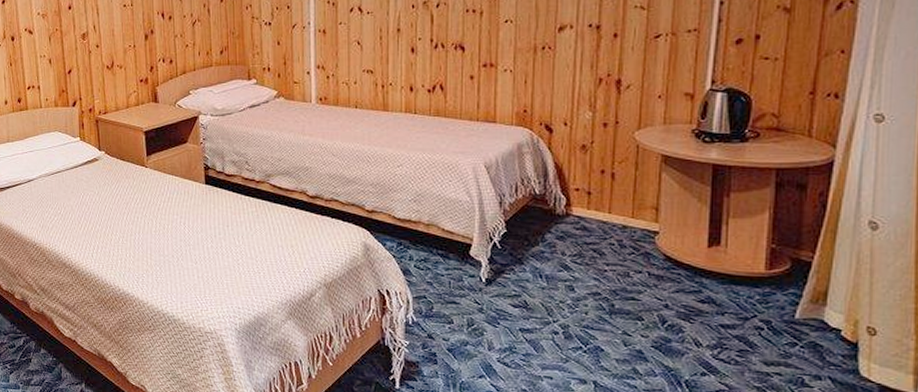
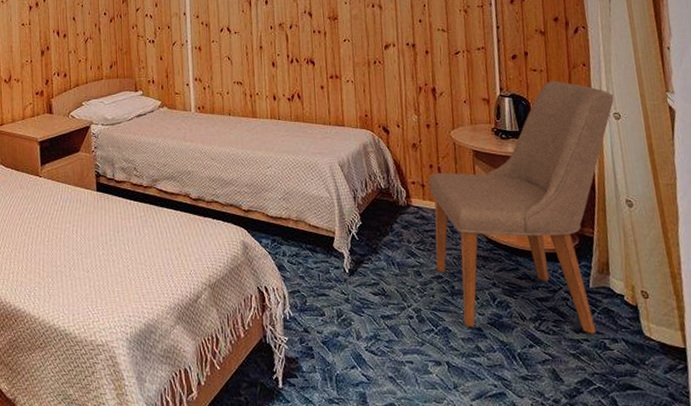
chair: none [594,71,880,369] -> present [428,80,614,334]

